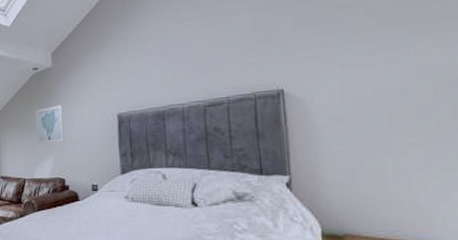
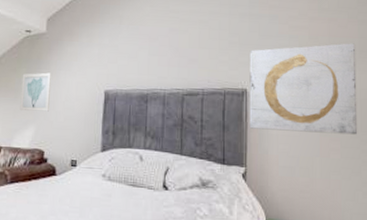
wall art: none [283,10,449,133] -> present [249,43,358,135]

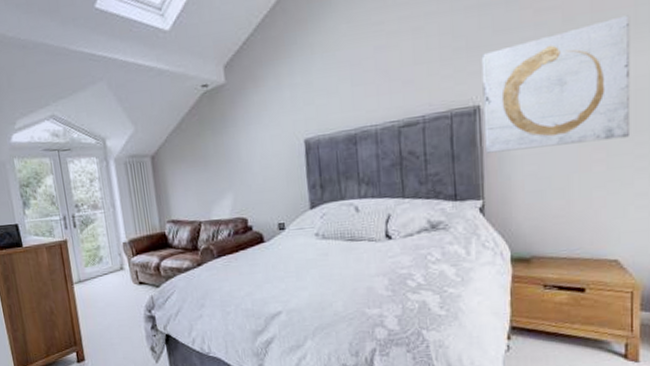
wall art: present [20,72,51,112] -> none [208,130,245,180]

